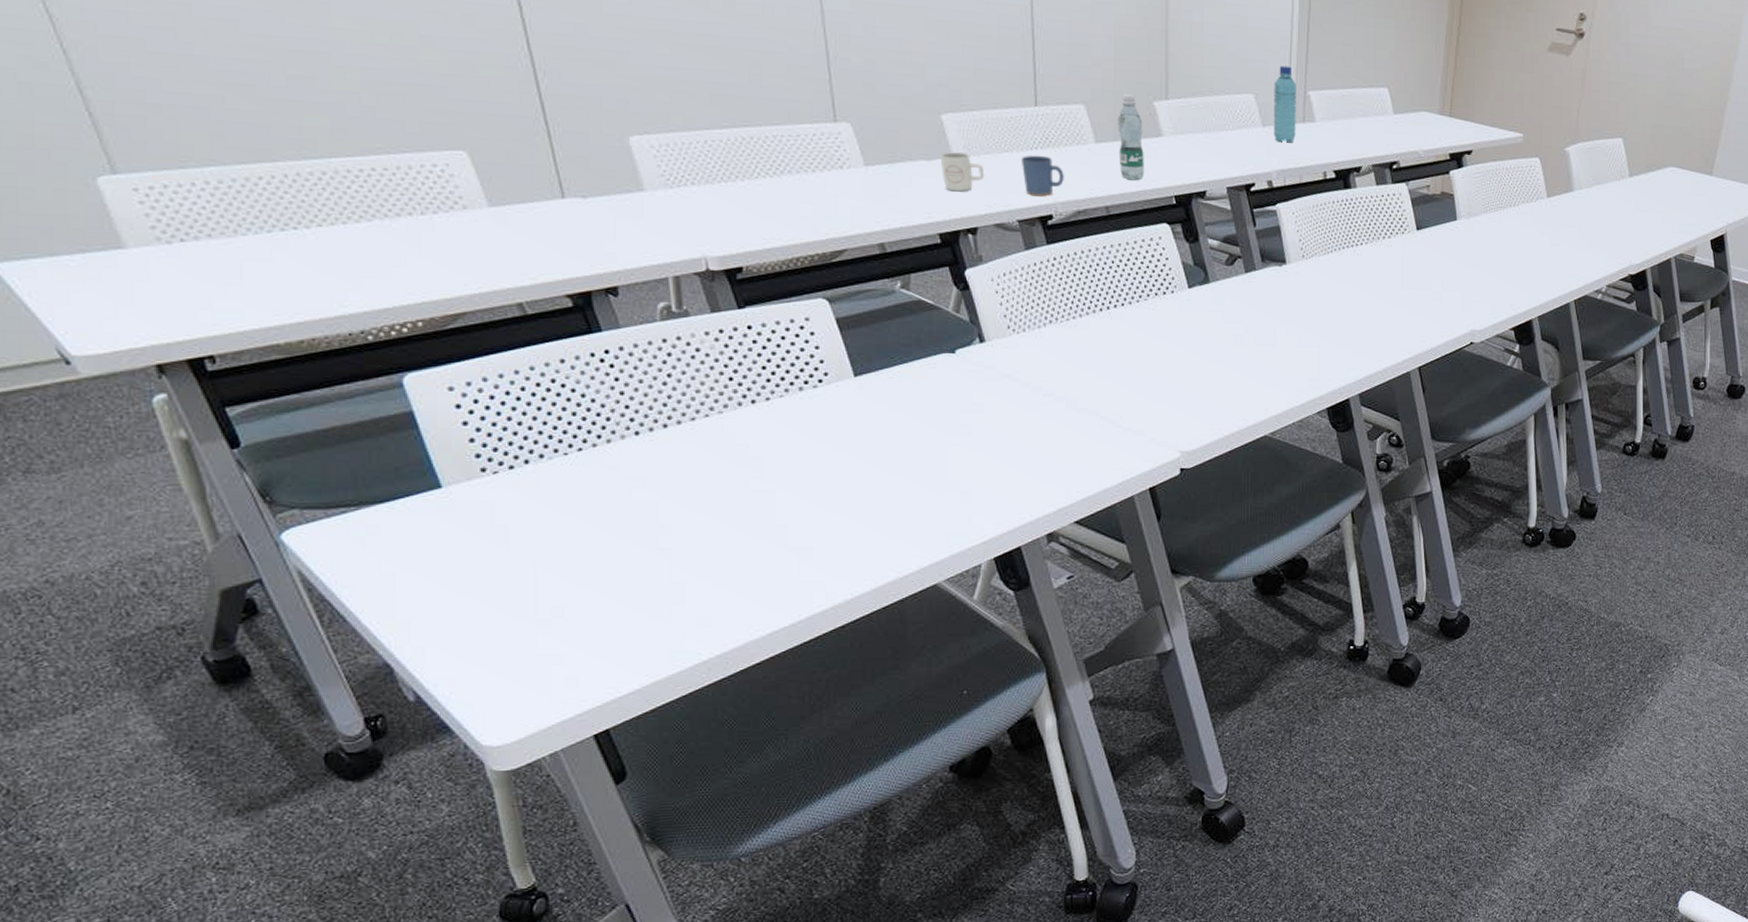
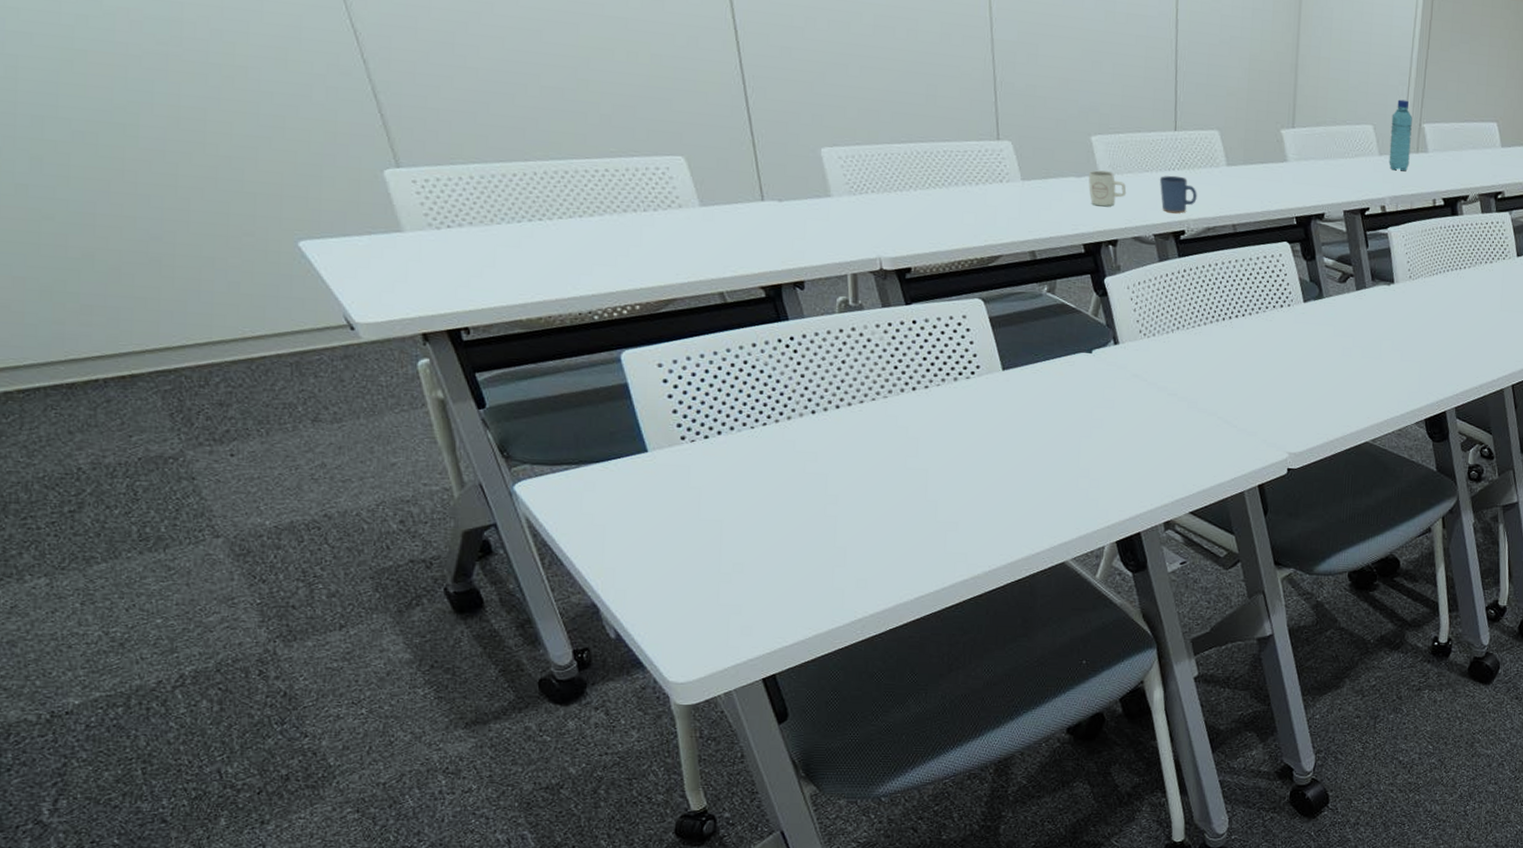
bottle: present [1117,94,1144,180] -> none [1247,122,1271,201]

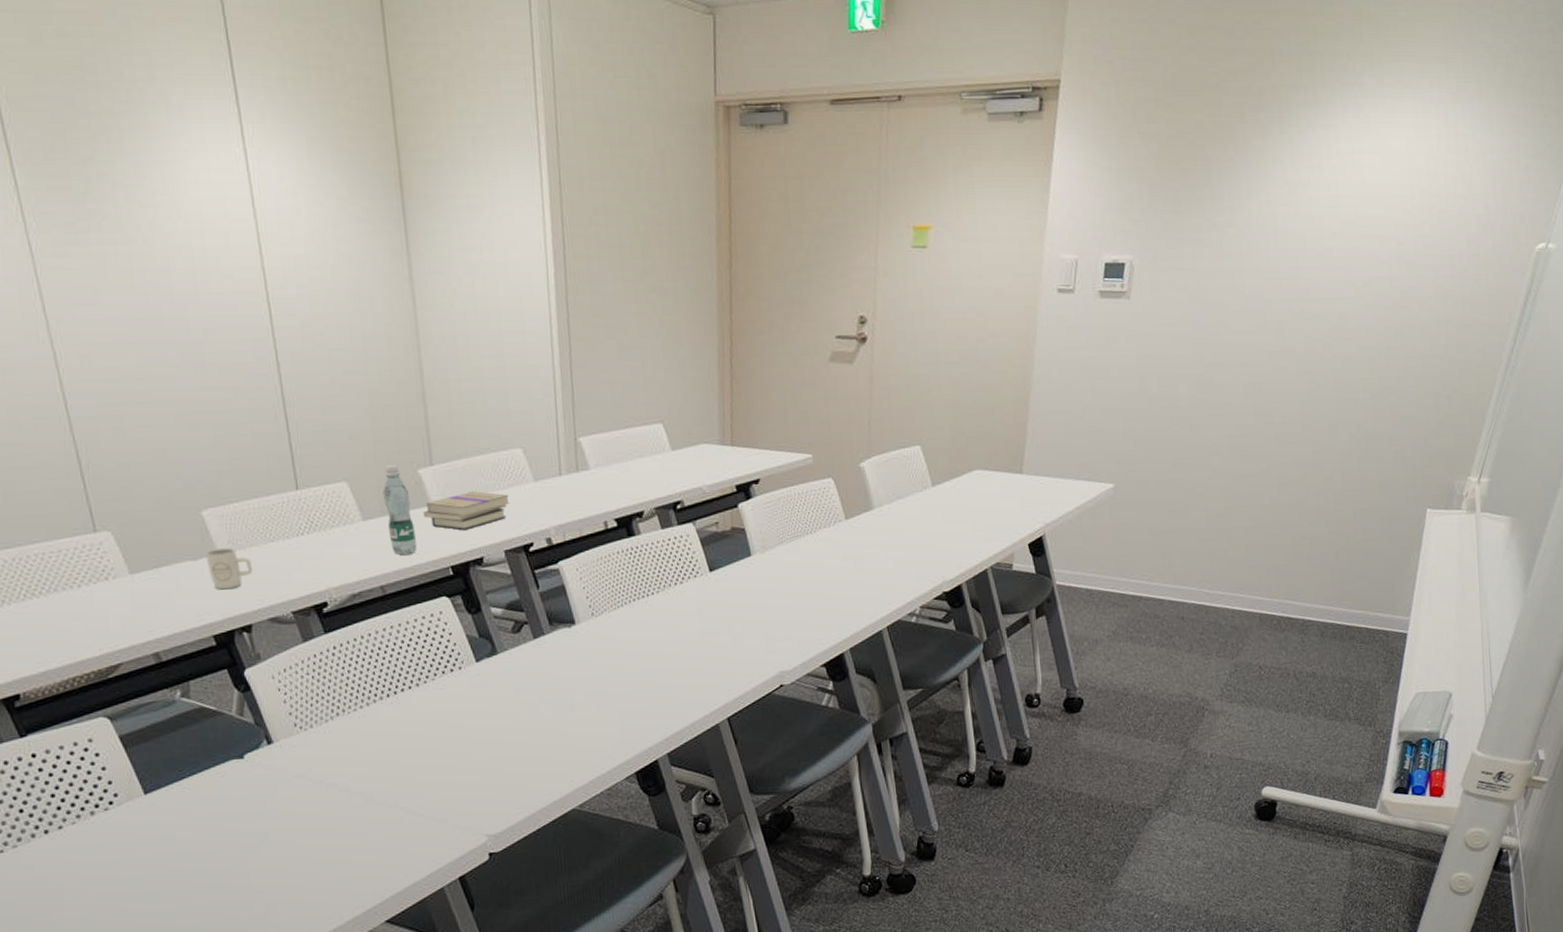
mug: present [1159,175,1197,213] -> none [288,540,335,584]
bottle: none [1247,122,1271,201] -> present [382,465,417,556]
books: none [1279,155,1355,188] -> present [423,491,510,531]
water bottle: present [1388,99,1412,172] -> none [541,414,571,496]

